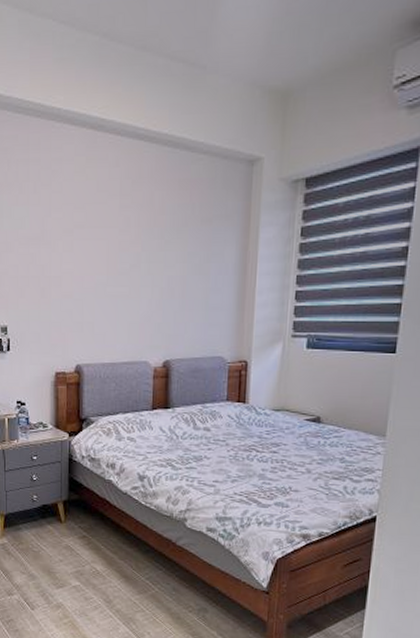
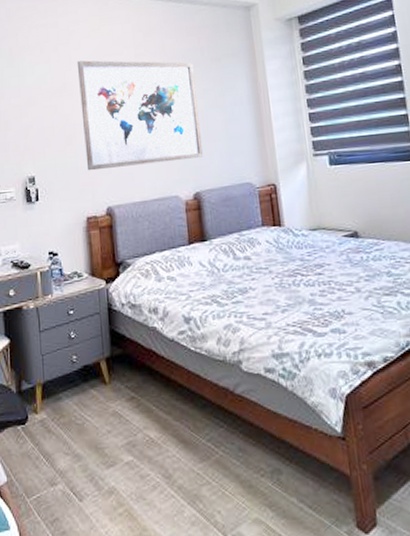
wall art: none [57,205,181,327] -> present [76,60,204,171]

